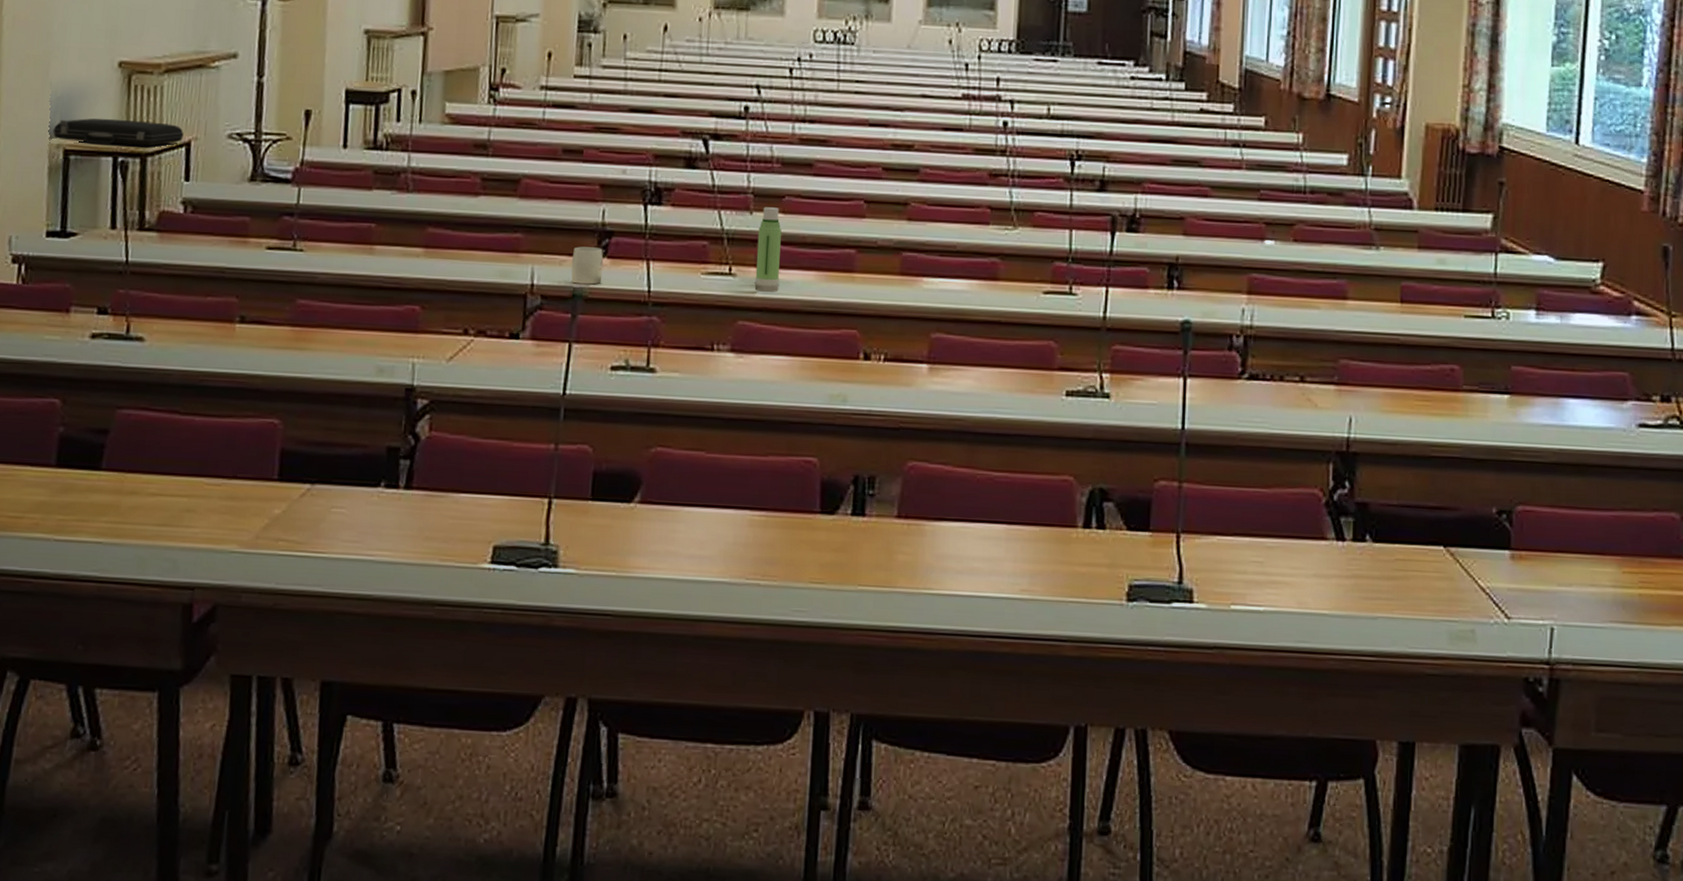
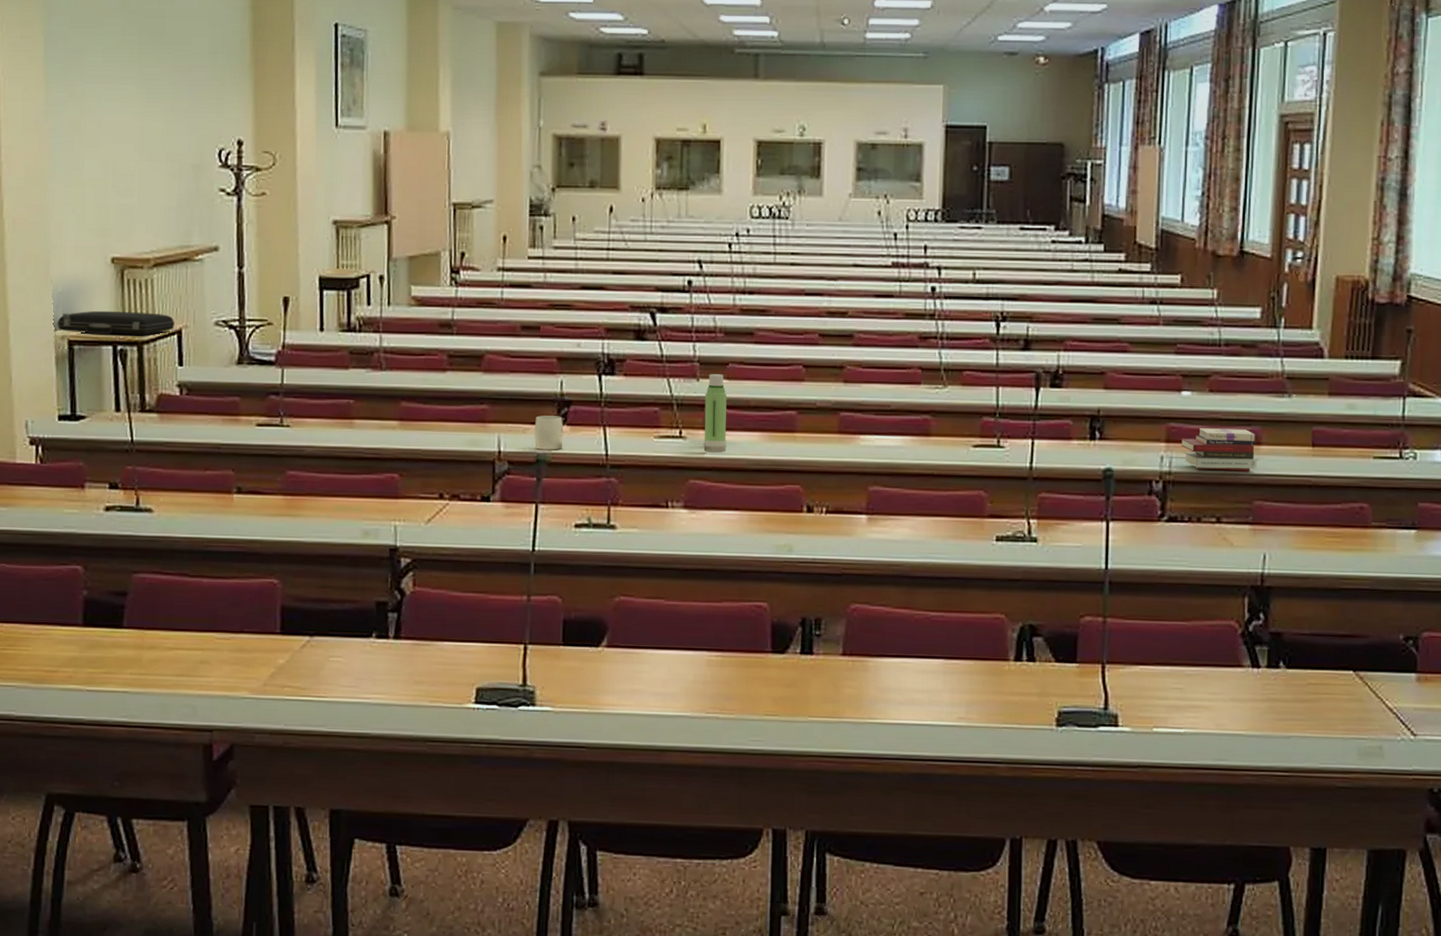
books: none [1263,280,1343,328] -> present [1180,428,1257,472]

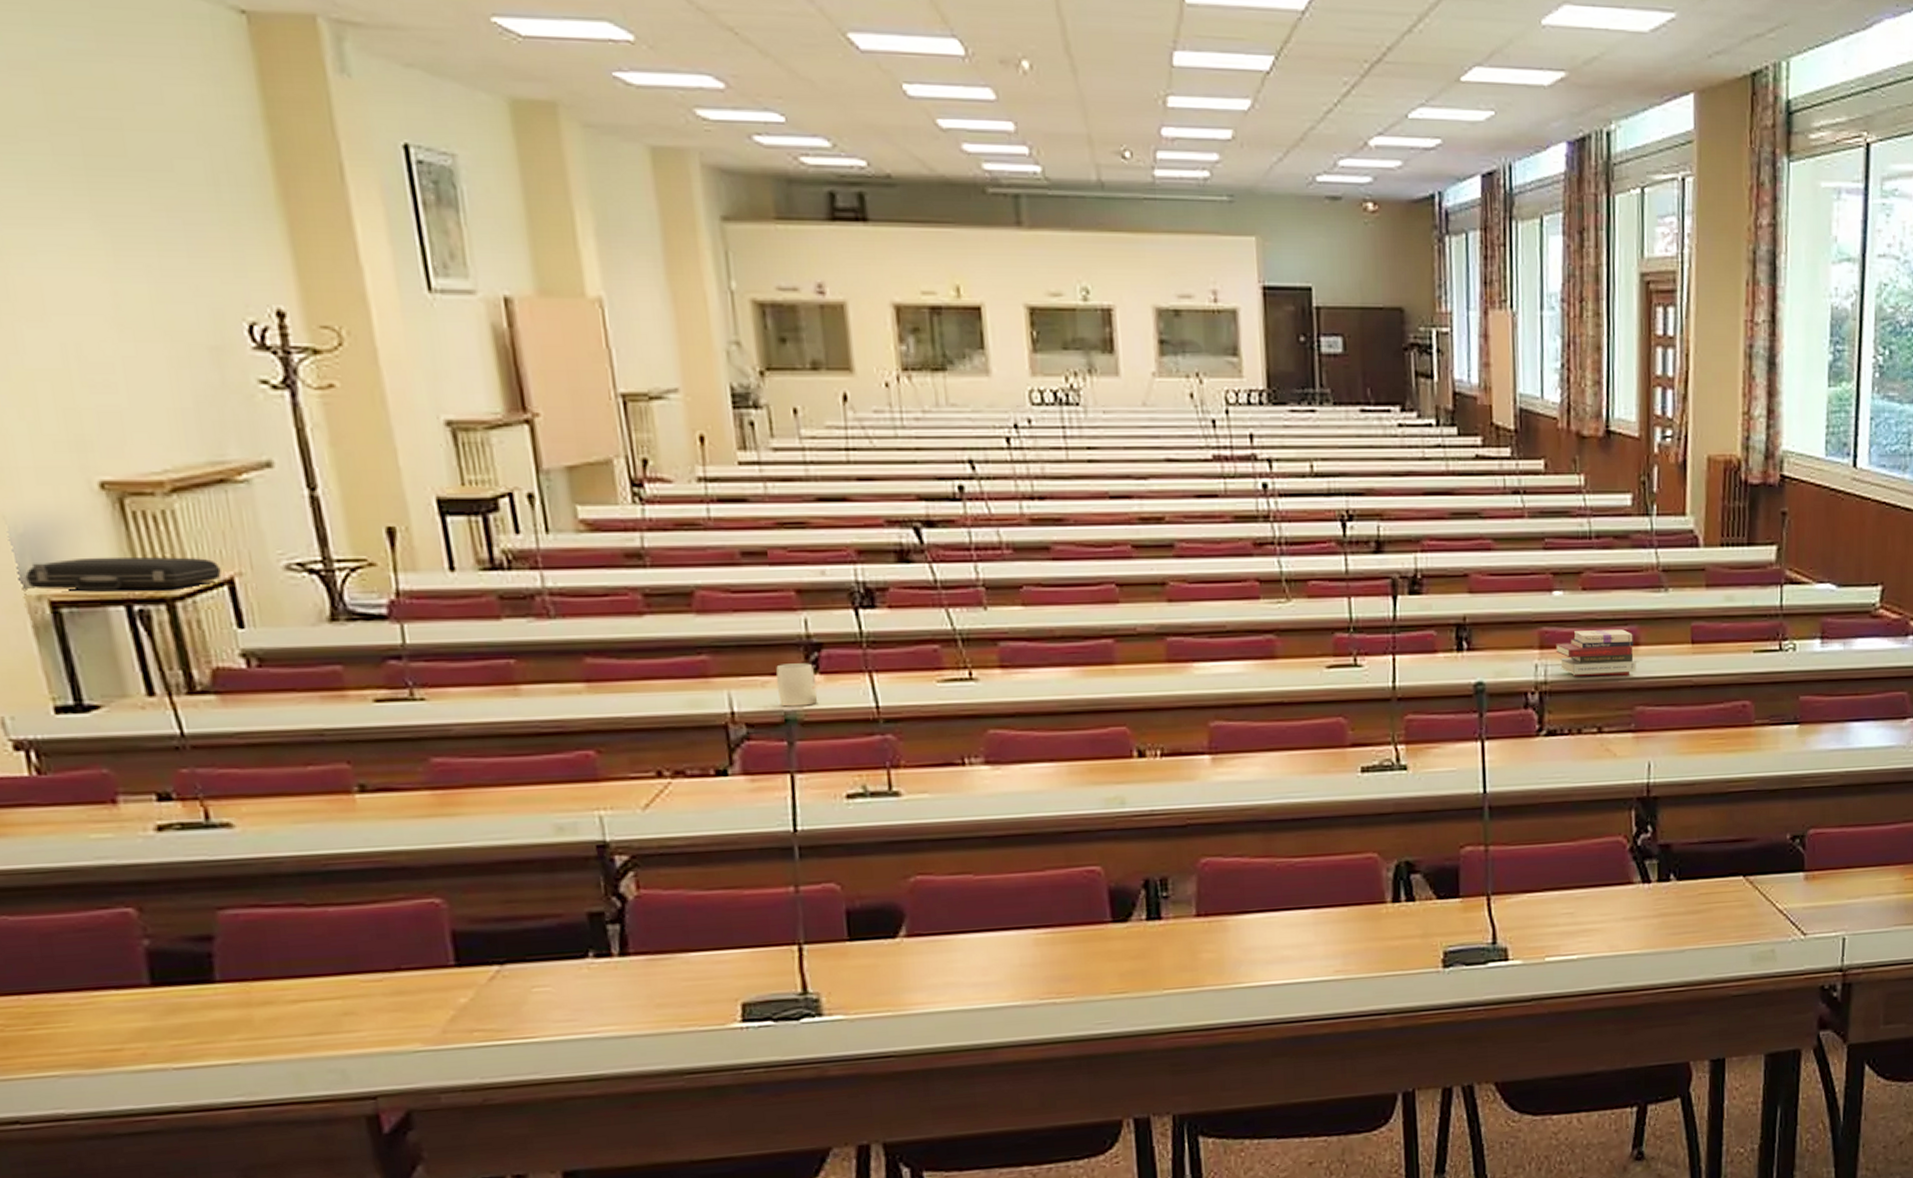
water bottle: present [703,374,727,454] -> none [996,600,1031,696]

